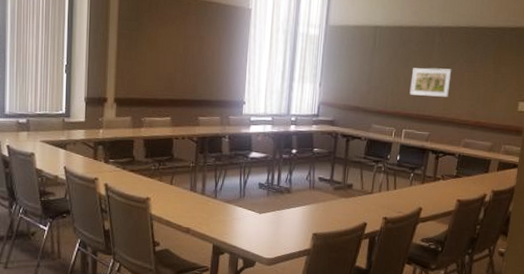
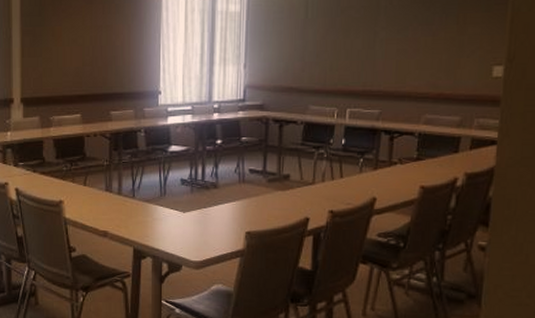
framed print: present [409,67,452,97] -> none [352,35,404,69]

